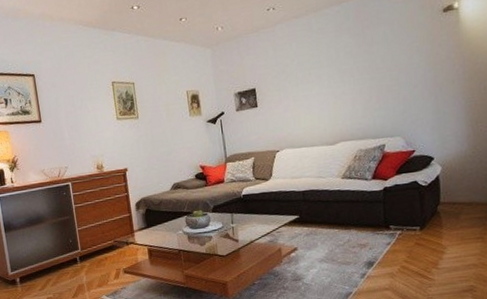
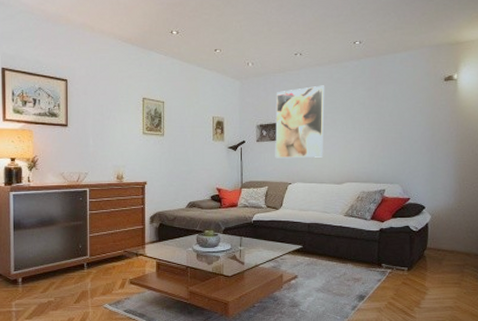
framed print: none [252,39,311,126] -> present [275,85,324,158]

